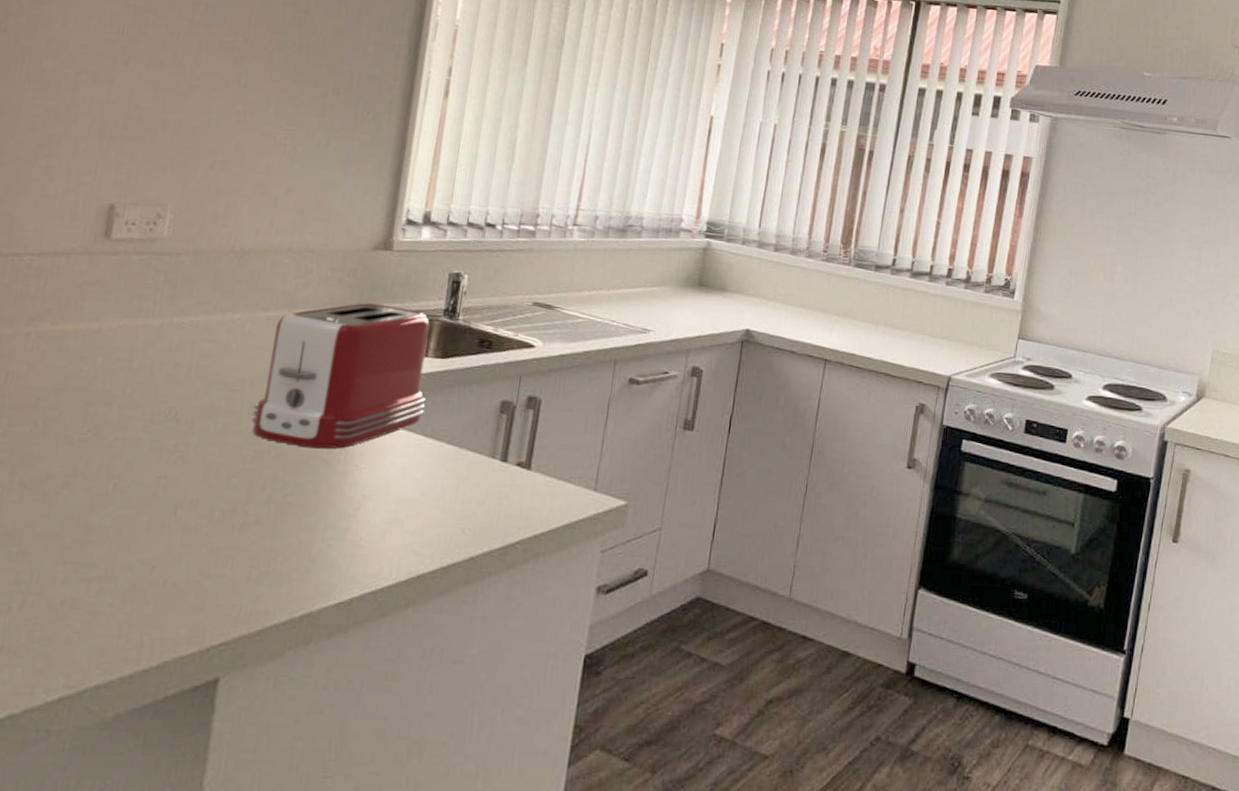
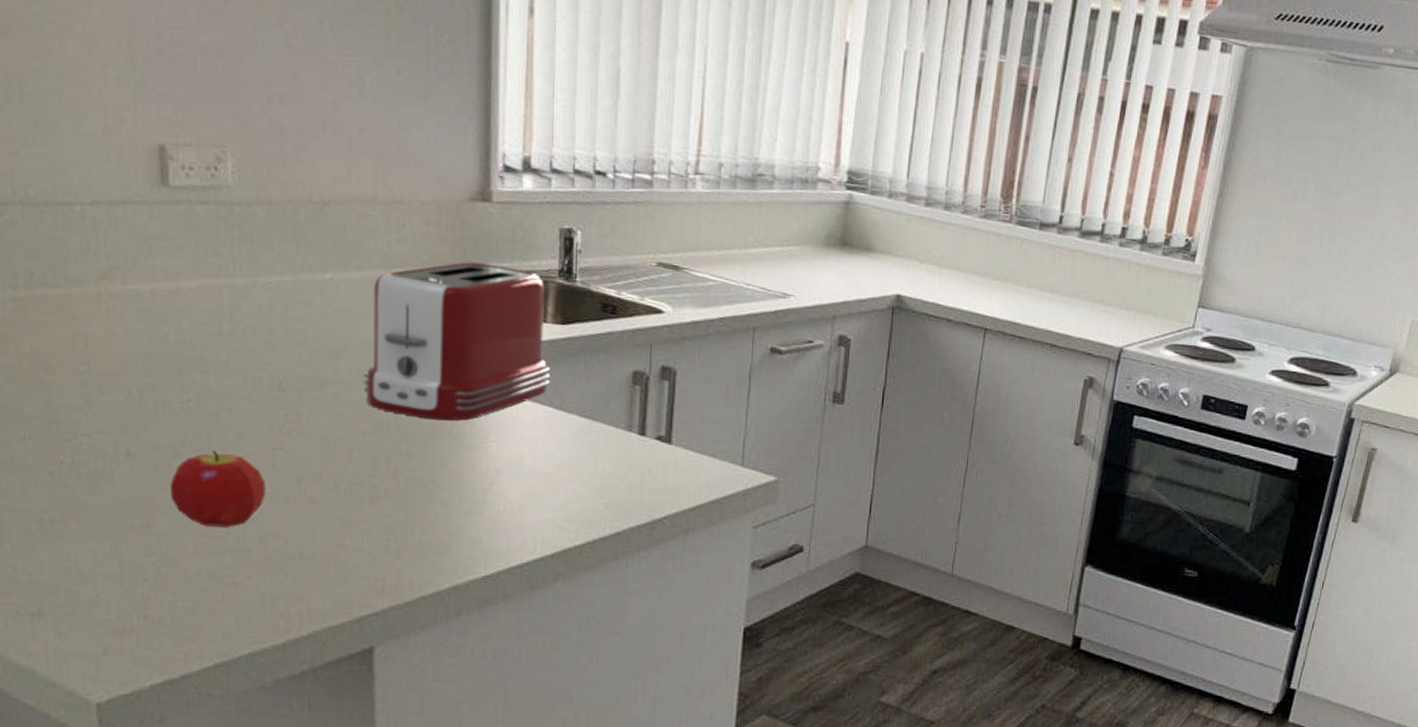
fruit: none [52,479,145,555] -> present [170,451,266,527]

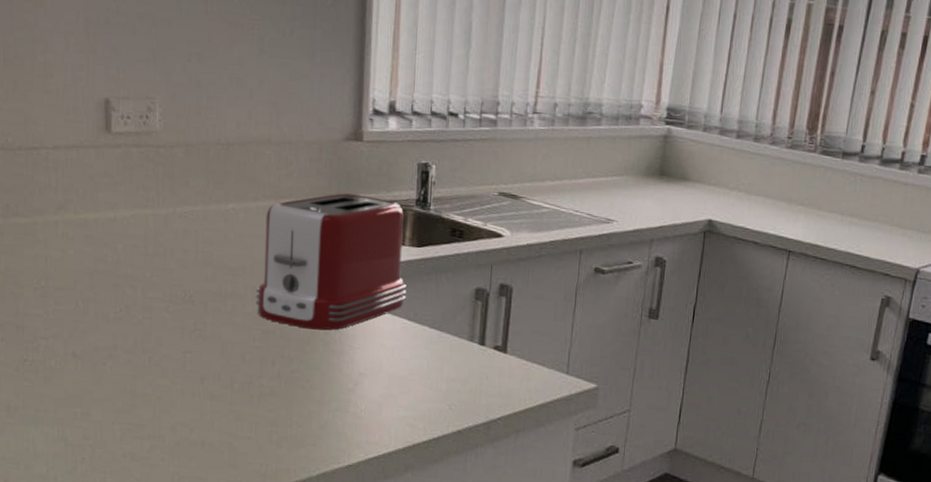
fruit: present [170,451,266,527] -> none [105,353,177,417]

